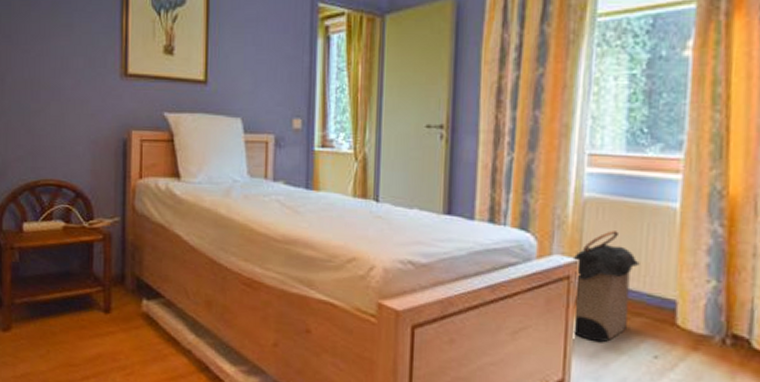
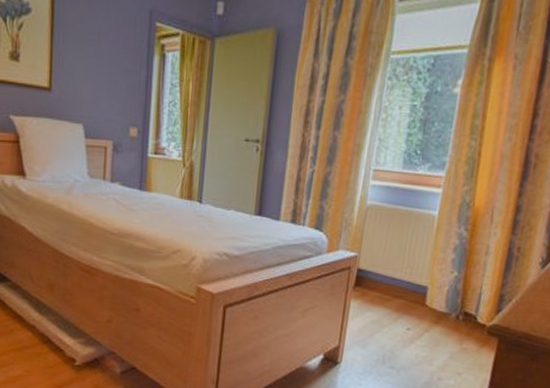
laundry hamper: present [572,230,640,343] -> none [349,232,404,319]

